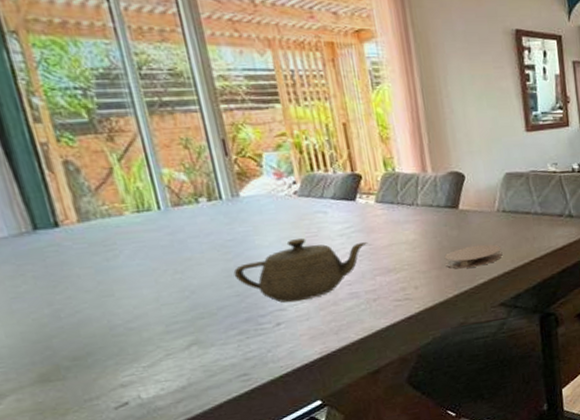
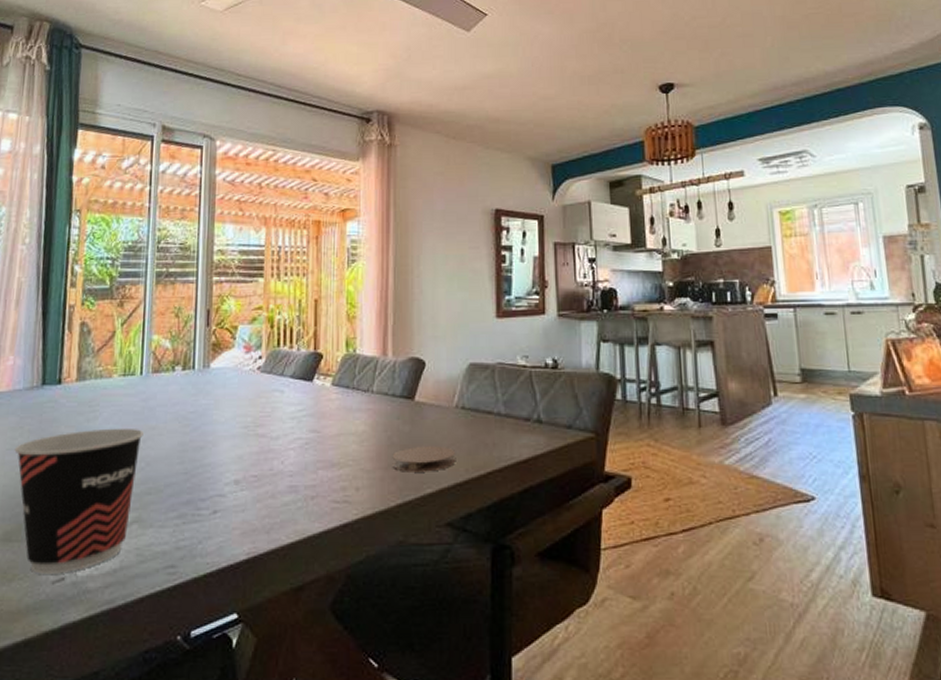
cup: none [21,261,187,404] -> present [14,428,144,574]
teapot: present [233,238,368,303] -> none [187,416,317,489]

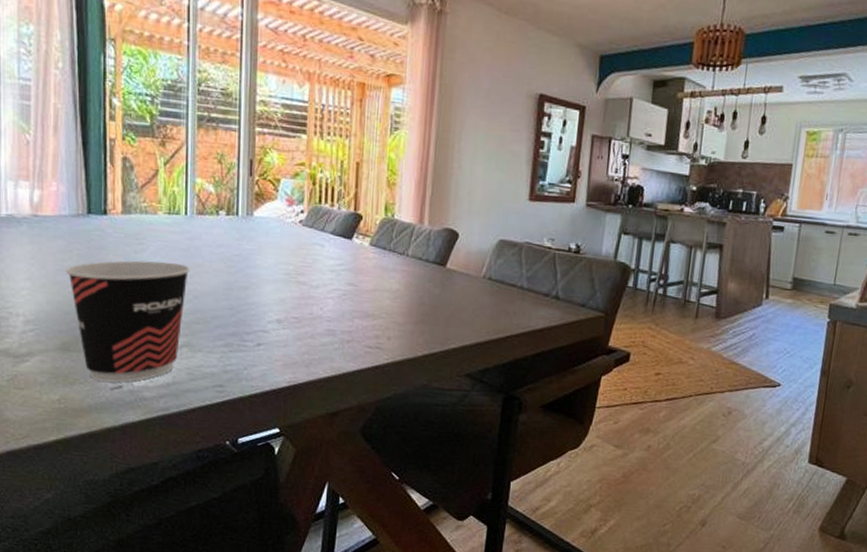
coaster: present [392,445,455,472] -> none [421,307,479,331]

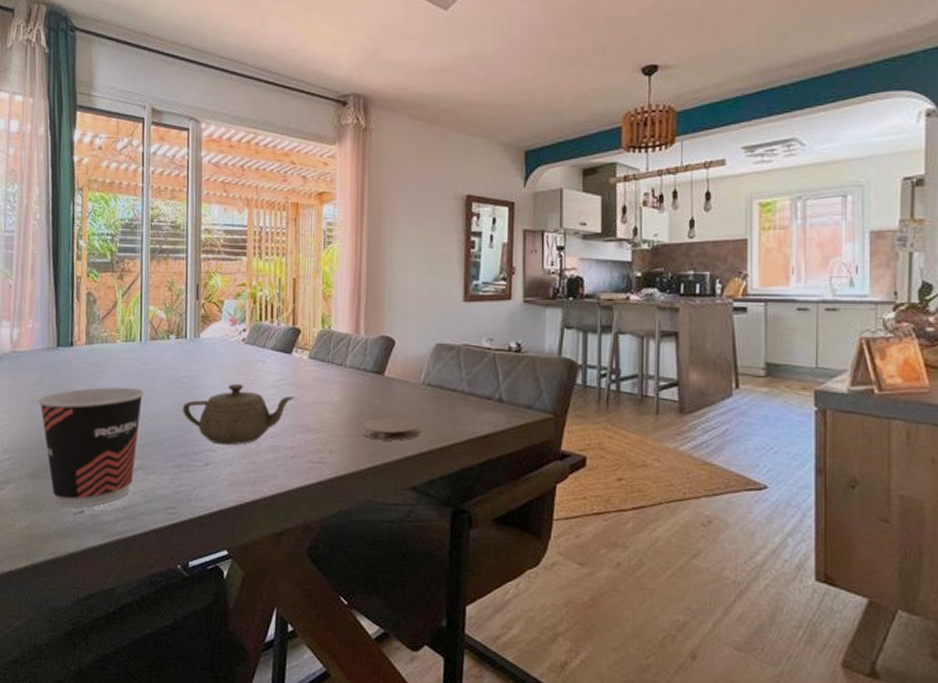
teapot: none [232,265,355,327] -> present [182,383,296,446]
coaster: none [421,307,479,331] -> present [363,417,420,441]

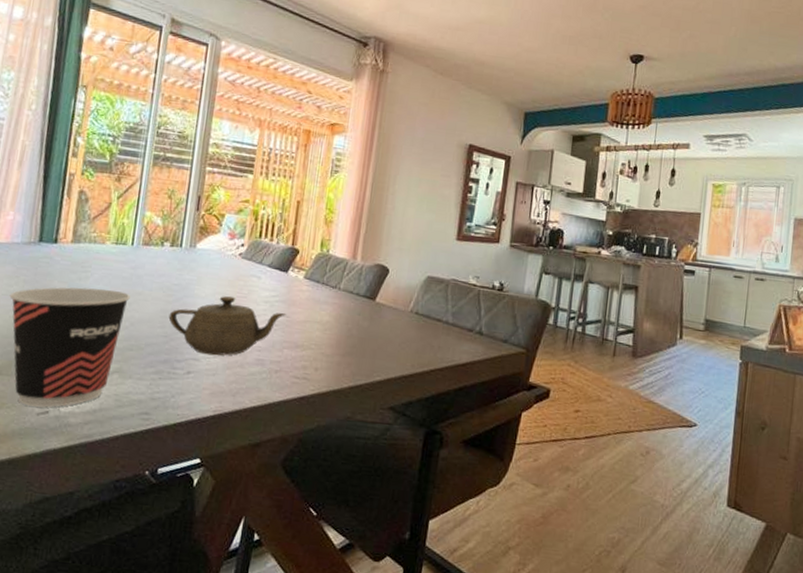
coaster: present [363,417,420,441] -> none [349,340,405,363]

